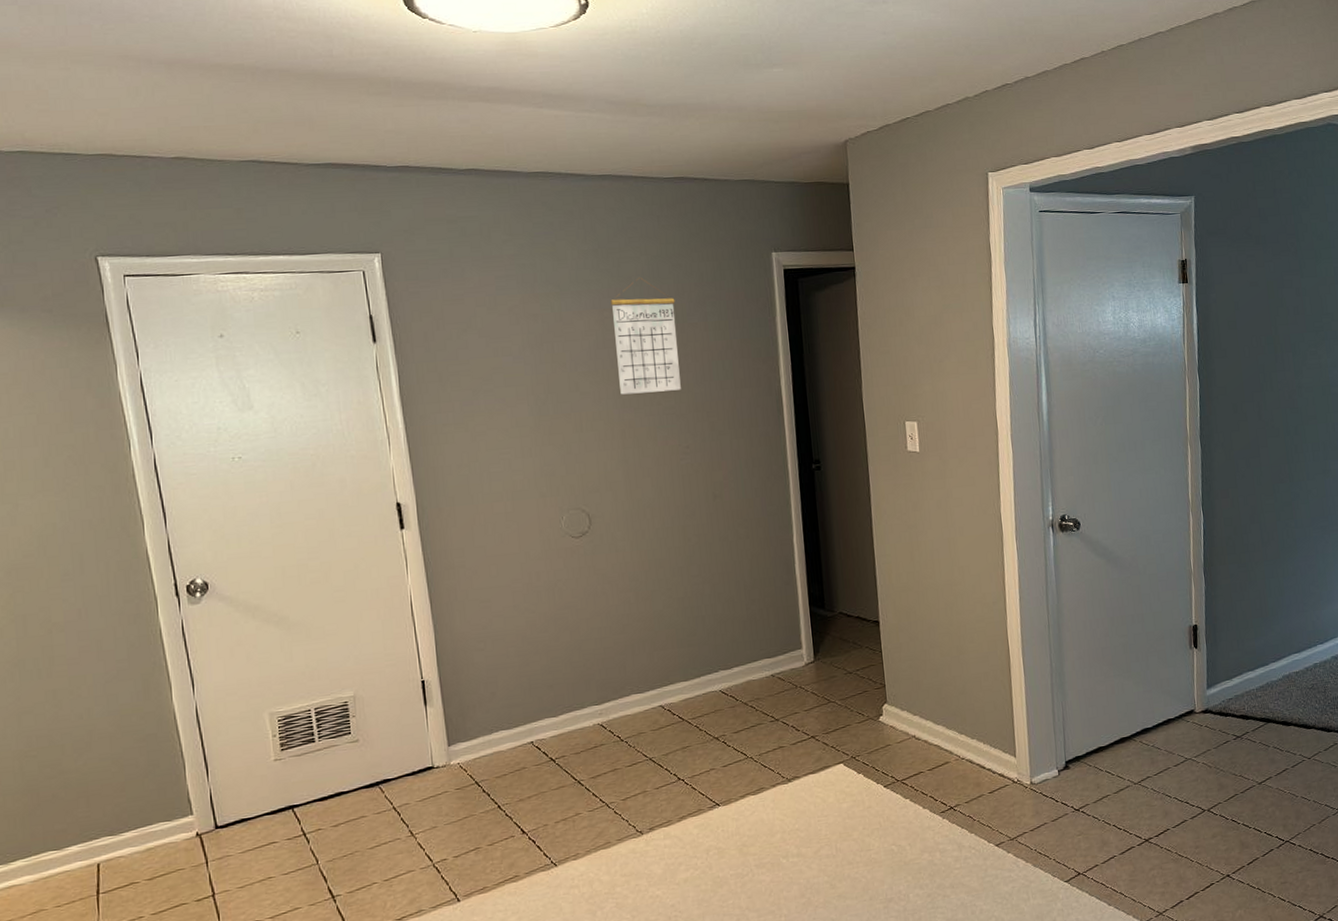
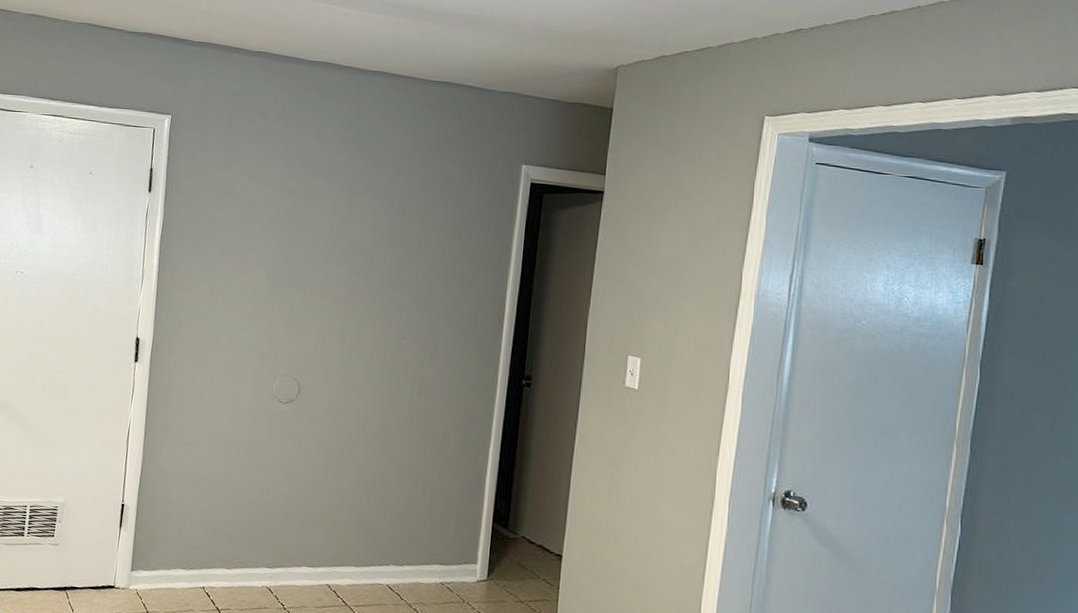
calendar: present [610,277,681,395] -> none [351,170,420,282]

